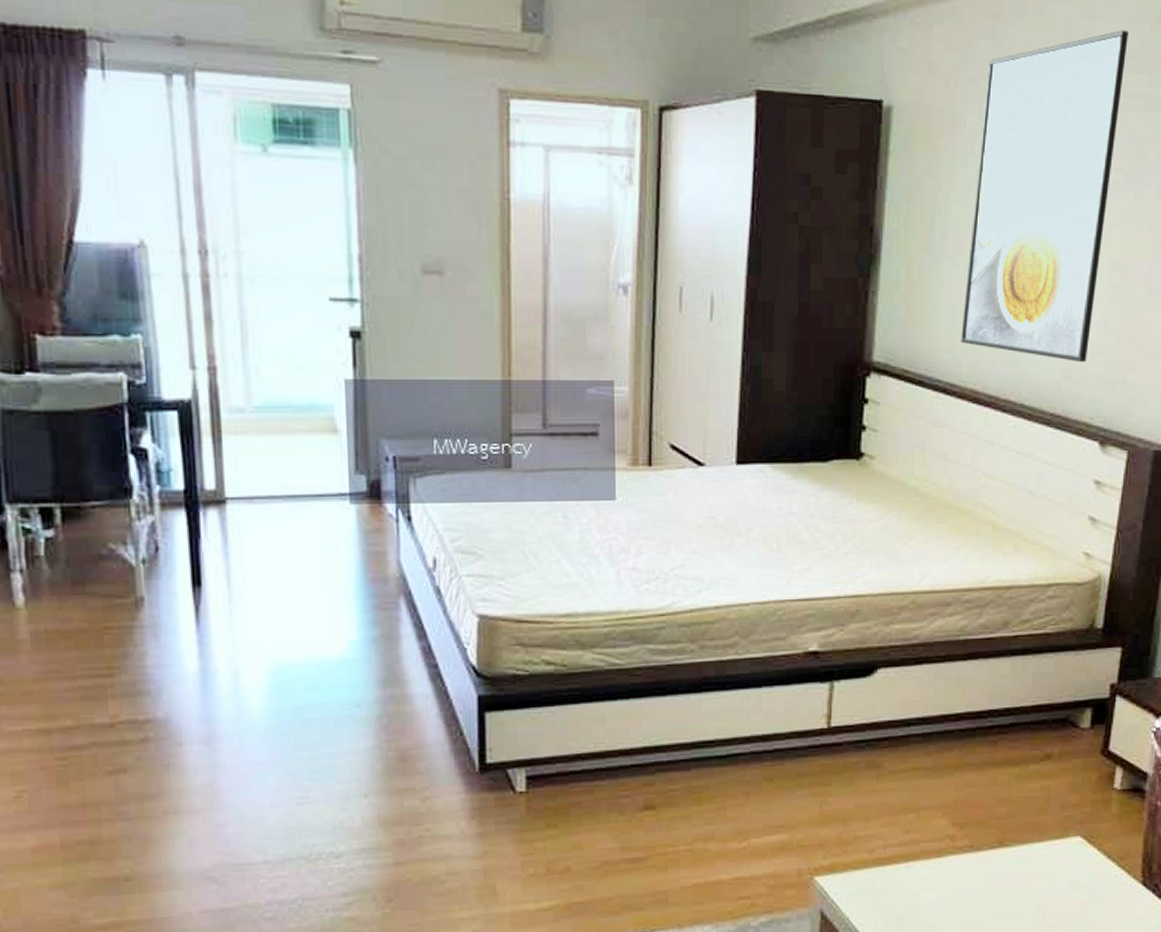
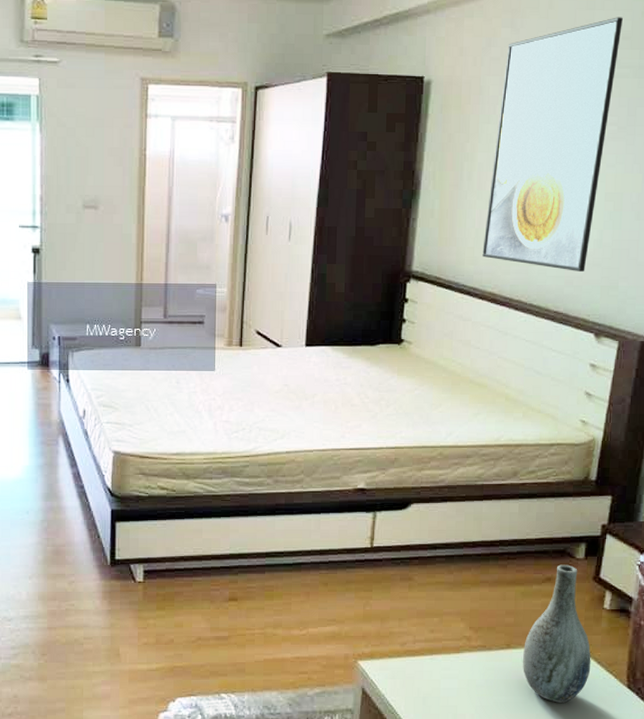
vase: none [1018,736,1100,910] -> present [522,564,591,703]

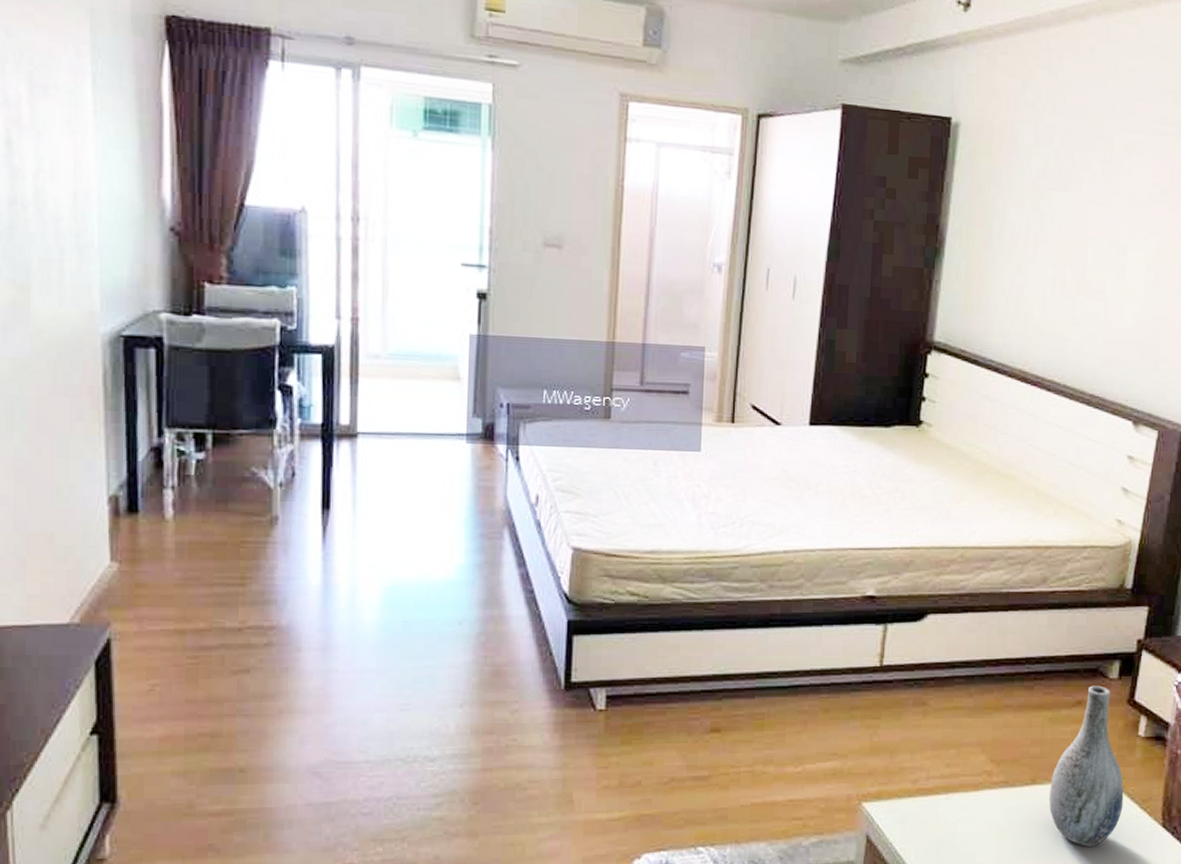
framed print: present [482,17,623,271] -> none [1012,67,1167,350]

